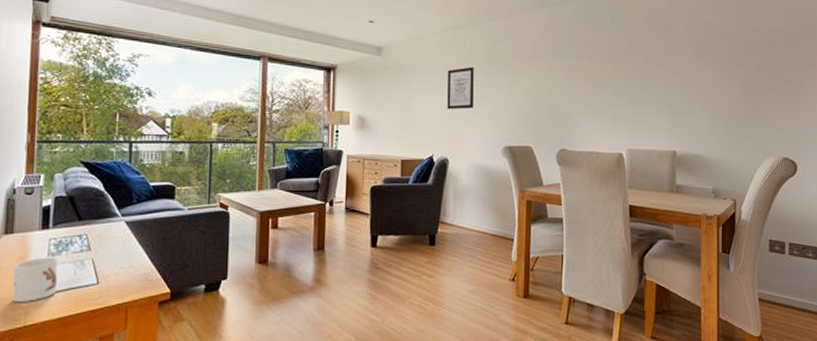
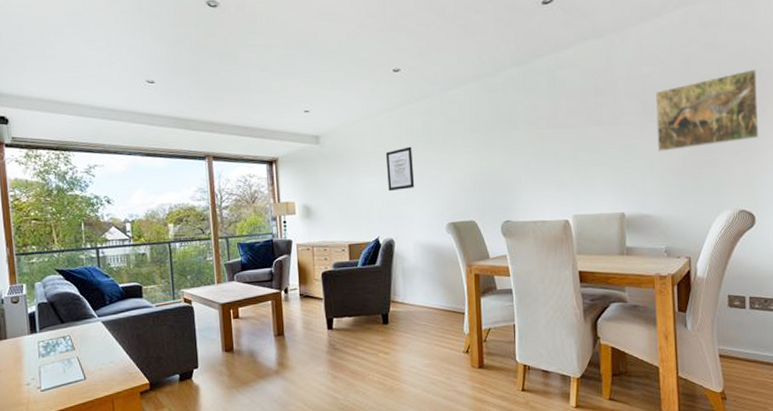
mug: present [12,257,58,303] -> none [11,357,50,400]
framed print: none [709,25,805,96] -> present [655,68,760,152]

